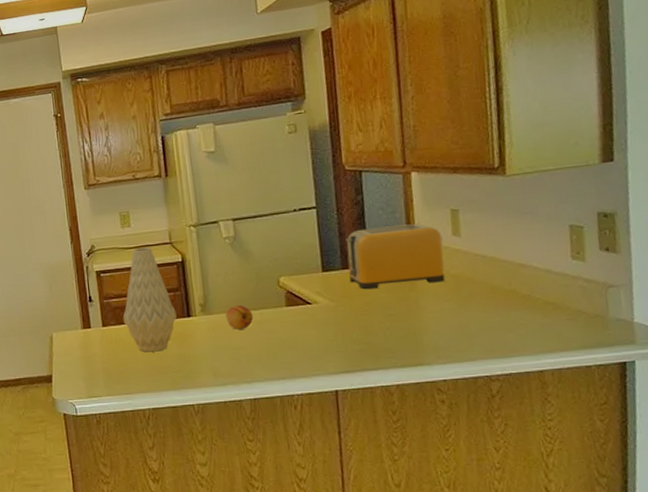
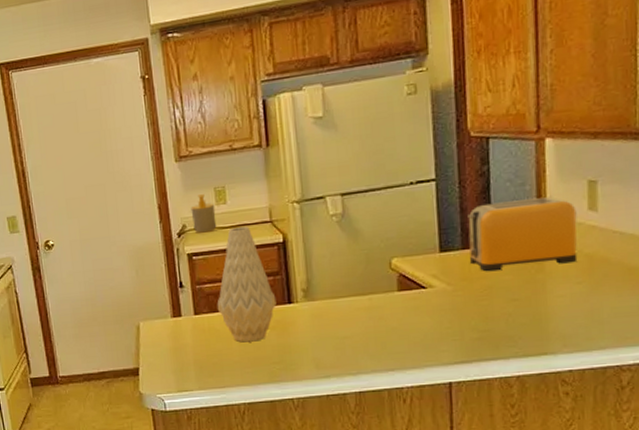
soap bottle: none [98,218,121,254] -> present [190,194,216,234]
fruit: present [225,305,254,330] -> none [330,290,362,317]

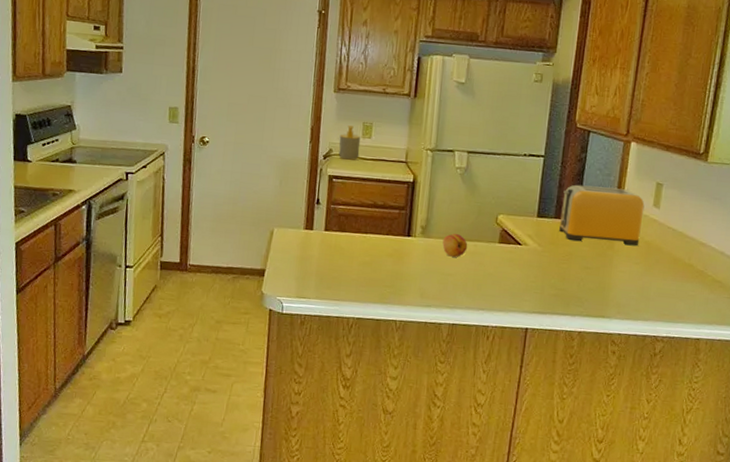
vase: present [217,226,277,343] -> none [345,161,398,265]
fruit: none [330,290,362,317] -> present [442,233,468,257]

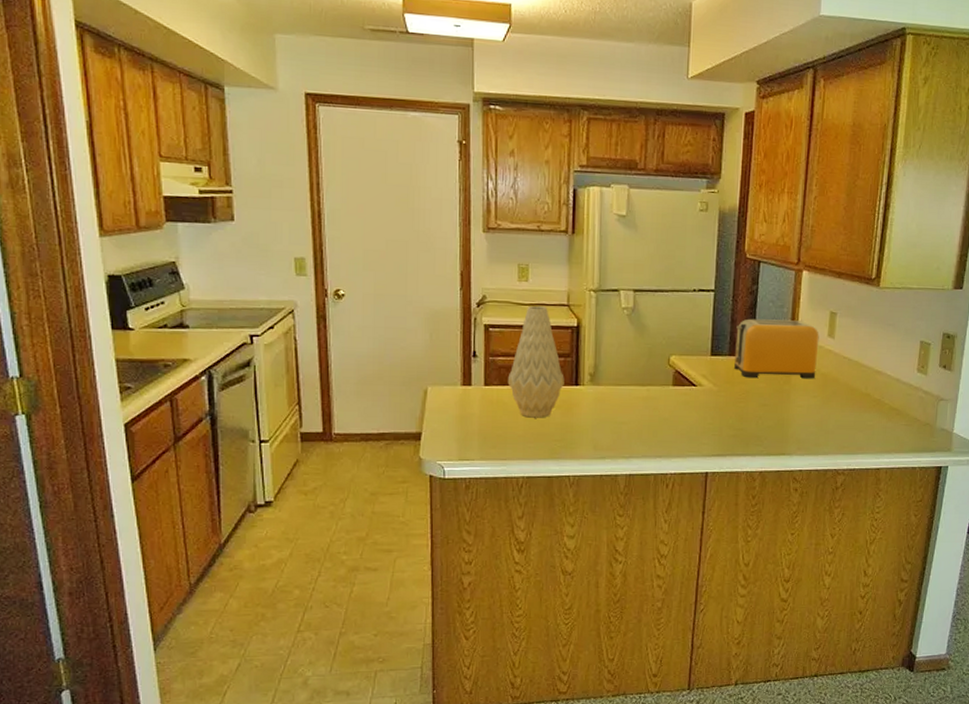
soap bottle: present [339,125,361,161] -> none [493,268,517,308]
vase: none [345,161,398,265] -> present [507,306,564,418]
fruit: present [442,233,468,257] -> none [613,379,640,404]

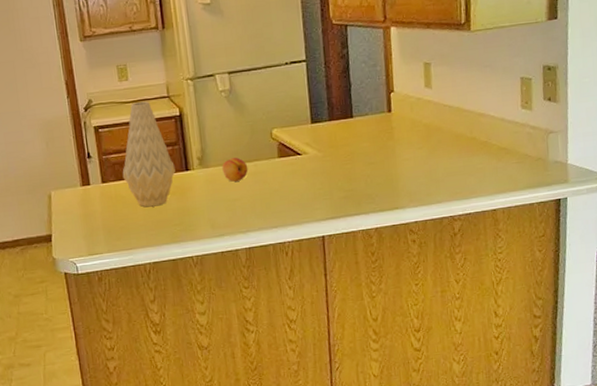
fruit: none [613,379,640,404] -> present [222,157,248,182]
toaster: present [734,318,819,379] -> none [332,76,418,139]

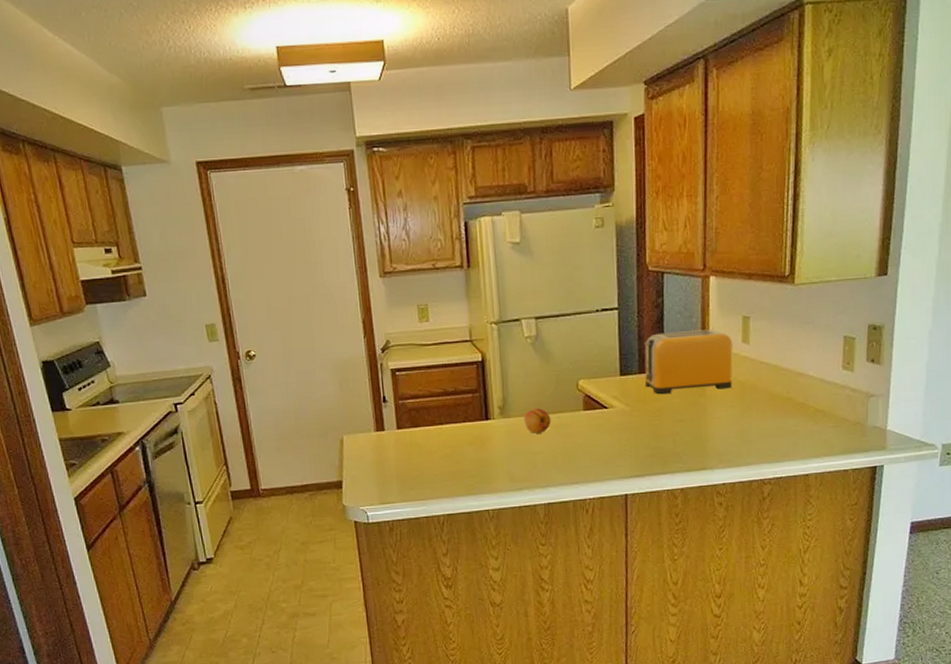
vase: present [122,101,176,207] -> none [419,345,475,457]
toaster: none [332,76,418,139] -> present [644,329,733,394]

